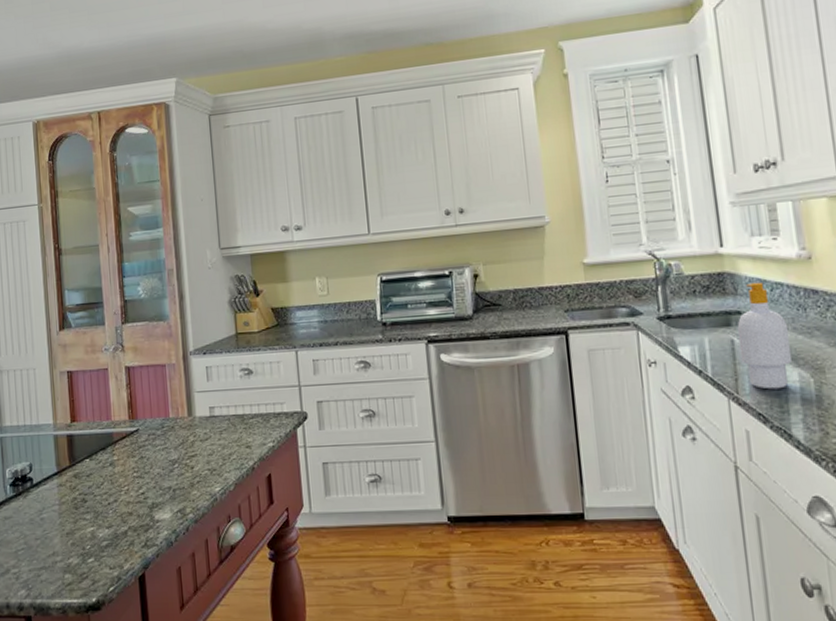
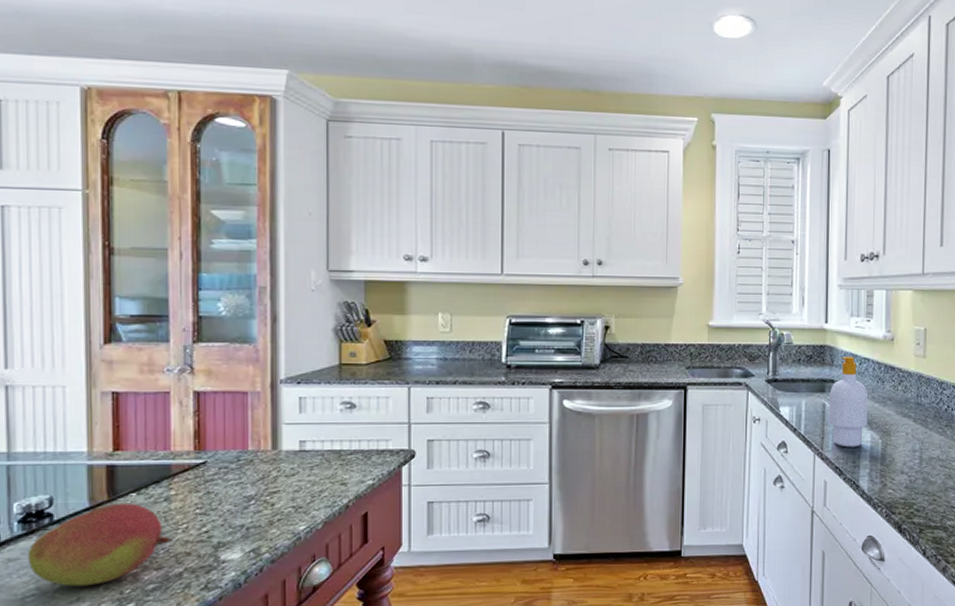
fruit: none [17,467,117,542] -> present [27,502,171,587]

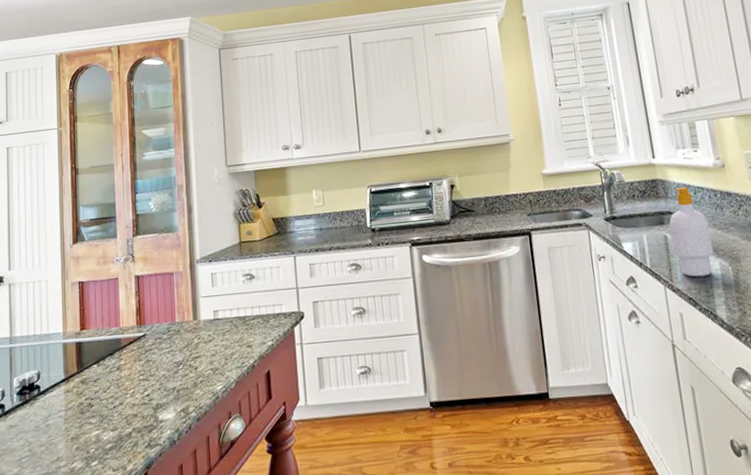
fruit: present [27,502,171,587] -> none [23,373,122,448]

